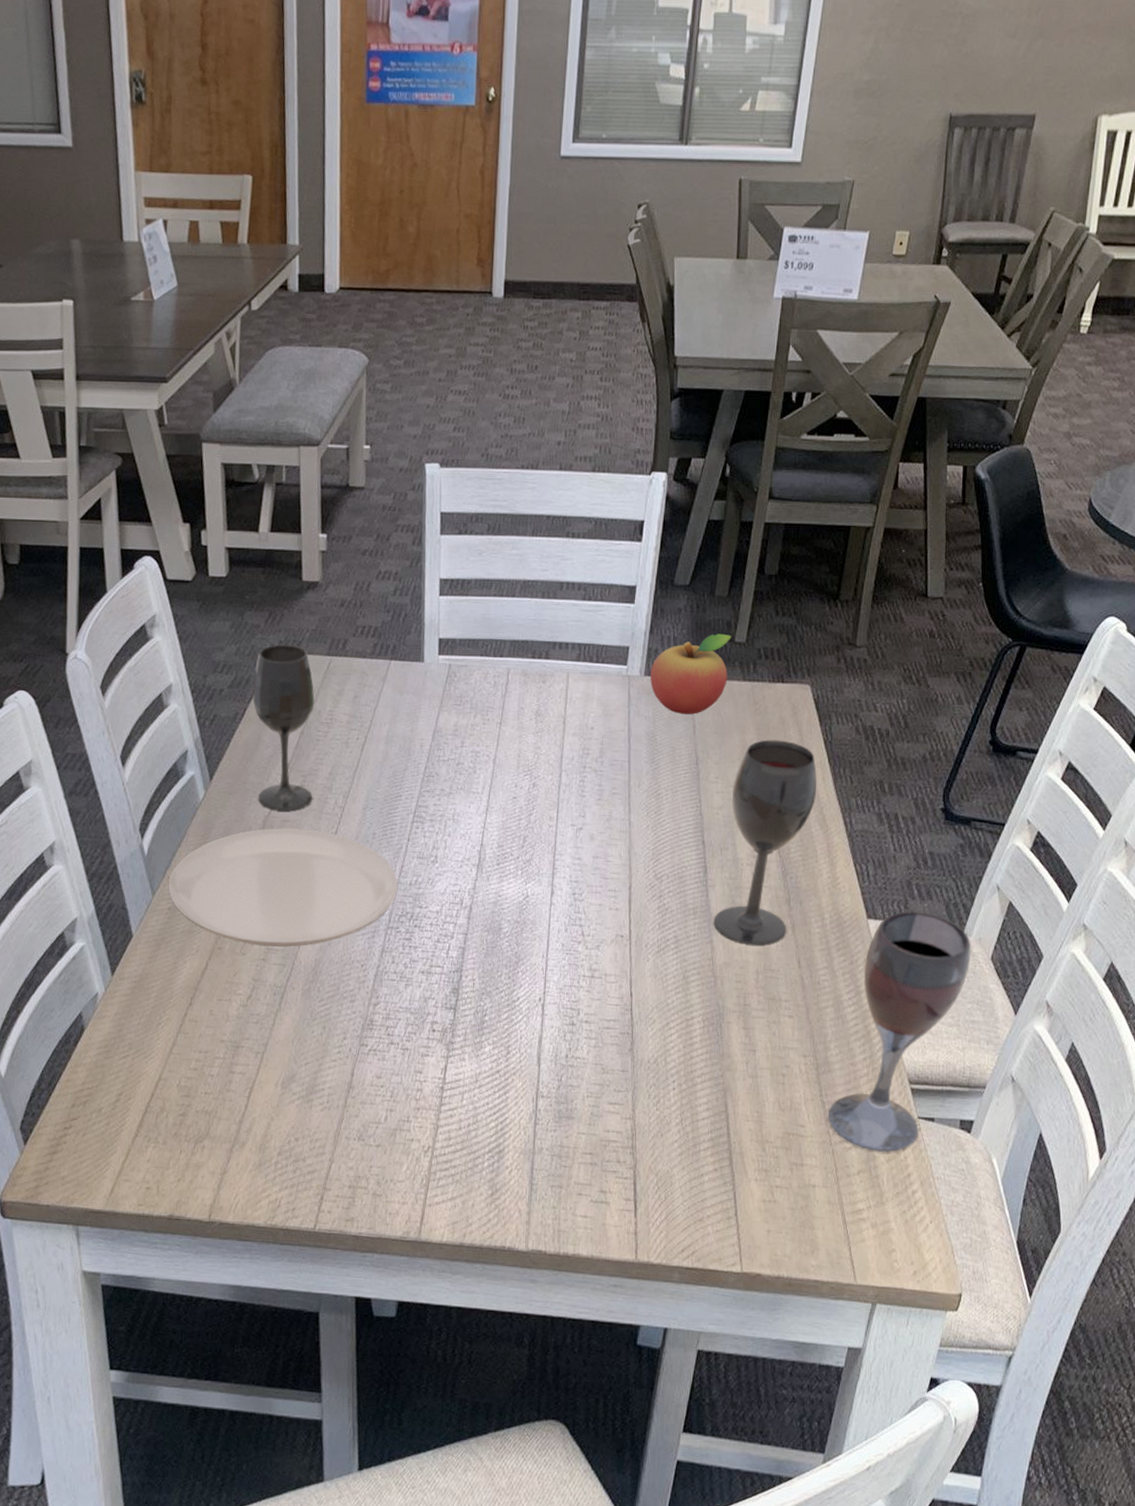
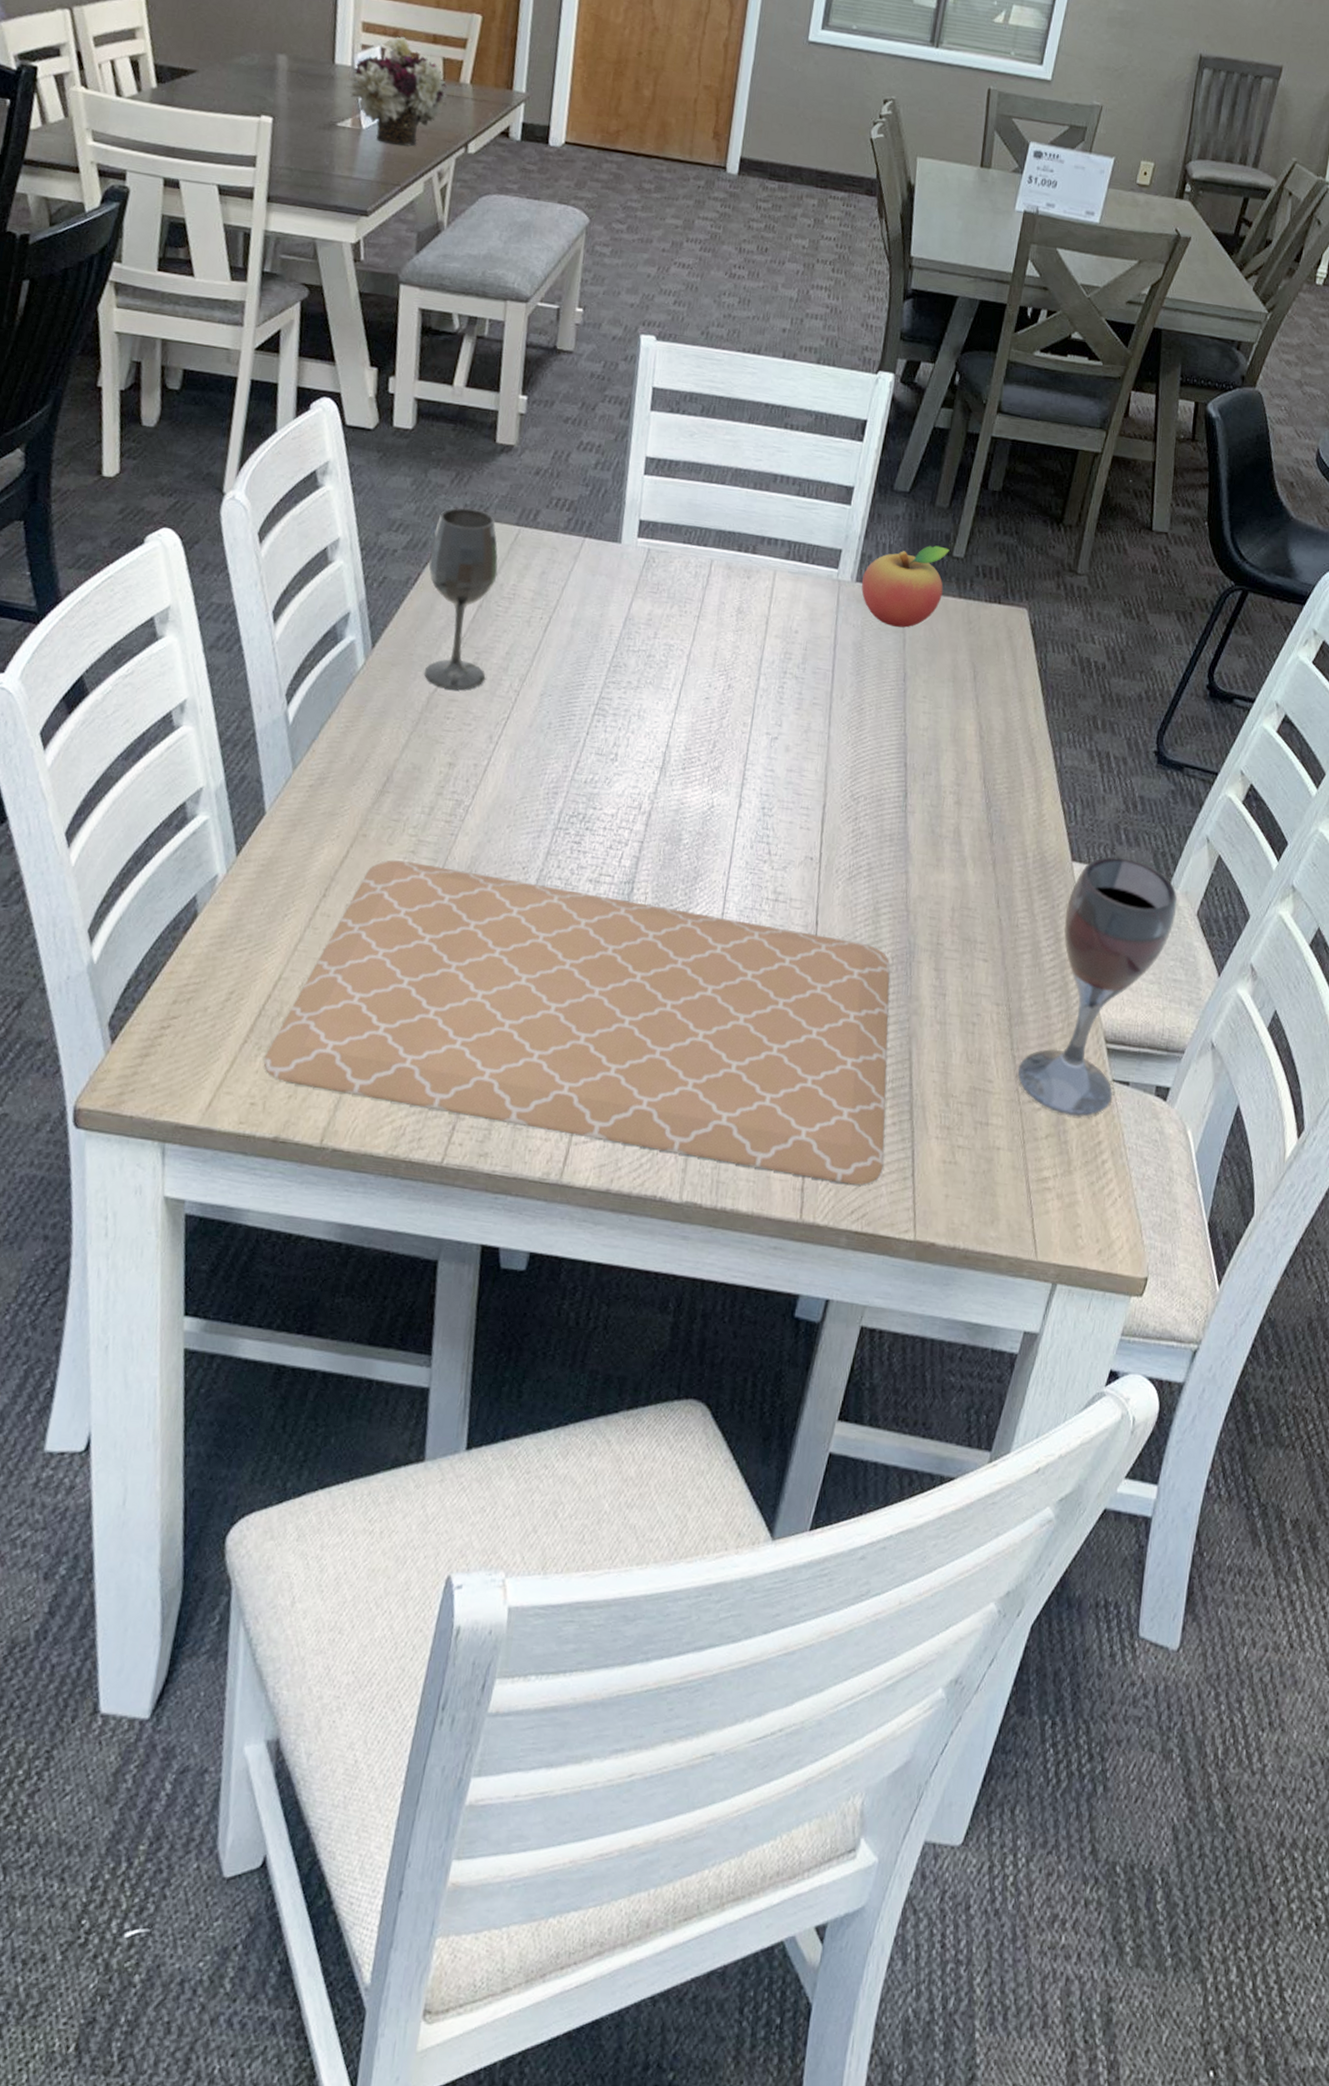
flower arrangement: none [136,206,228,311] -> present [347,36,448,146]
placemat: none [154,967,708,1227] -> present [264,859,890,1185]
plate: present [168,828,398,947] -> none [312,707,572,841]
wine glass: present [713,739,817,945] -> none [910,662,1029,880]

